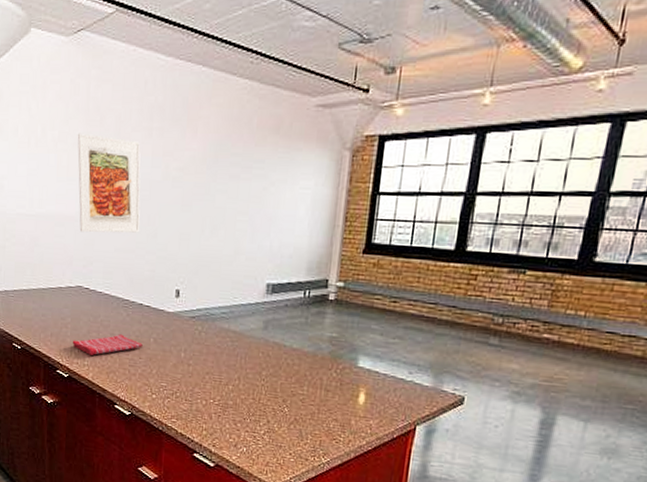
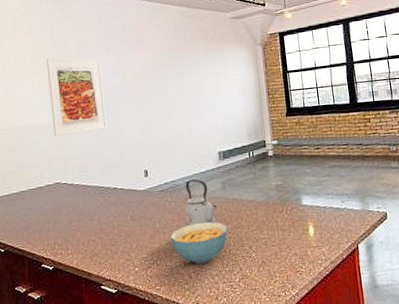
dish towel: present [72,334,143,355] -> none [55,218,121,244]
cereal bowl: none [194,361,262,407] -> present [170,221,228,264]
kettle: none [212,311,253,366] -> present [184,179,217,227]

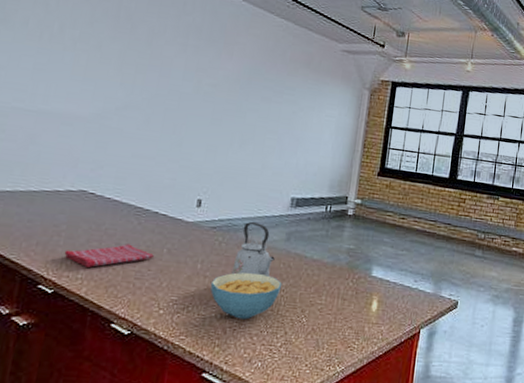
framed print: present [47,58,108,137] -> none [91,36,173,141]
dish towel: none [55,218,121,244] -> present [64,244,154,268]

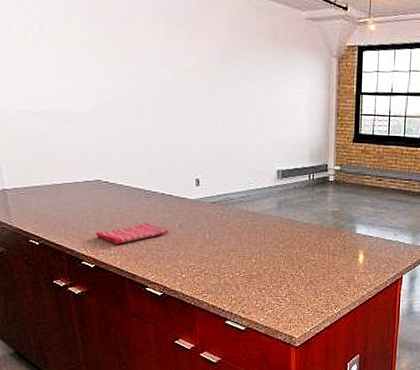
cereal bowl: present [210,272,282,320] -> none [219,238,280,277]
kettle: present [231,222,275,277] -> none [235,195,270,241]

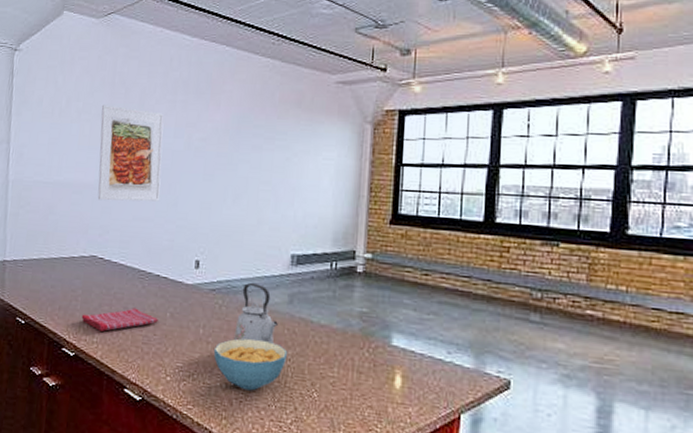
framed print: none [81,32,156,129] -> present [97,104,164,202]
cereal bowl: none [219,238,280,277] -> present [213,338,288,391]
kettle: none [235,195,270,241] -> present [234,283,278,344]

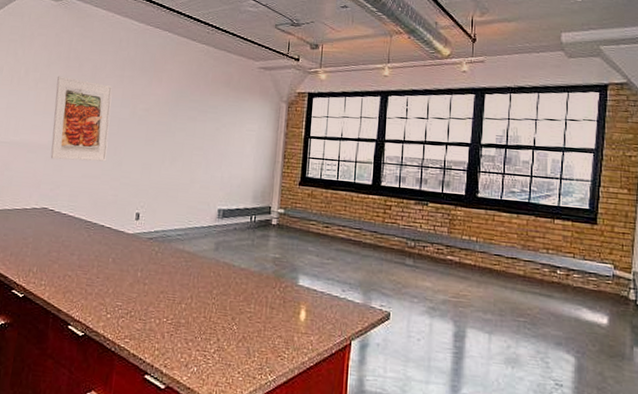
dish towel: present [81,308,158,332] -> none [31,254,101,275]
cereal bowl: present [213,338,288,391] -> none [149,280,213,325]
kettle: present [234,283,278,344] -> none [167,233,205,285]

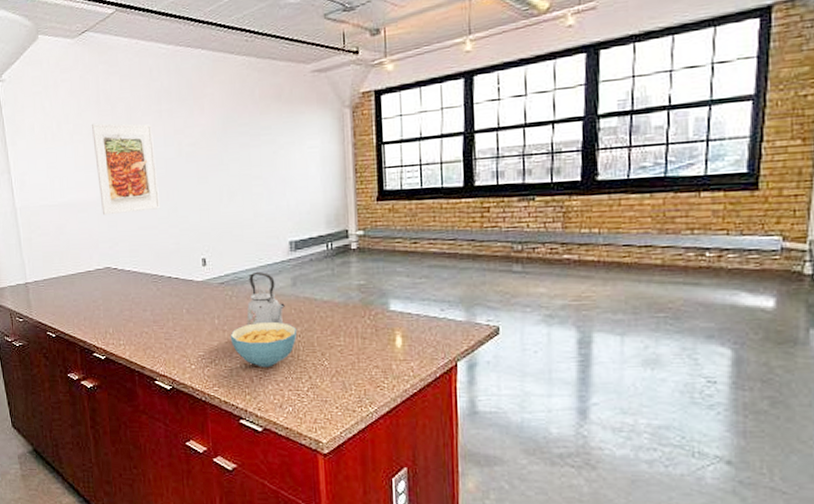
cereal bowl: none [149,280,213,325] -> present [230,321,297,367]
kettle: none [167,233,205,285] -> present [246,272,285,326]

